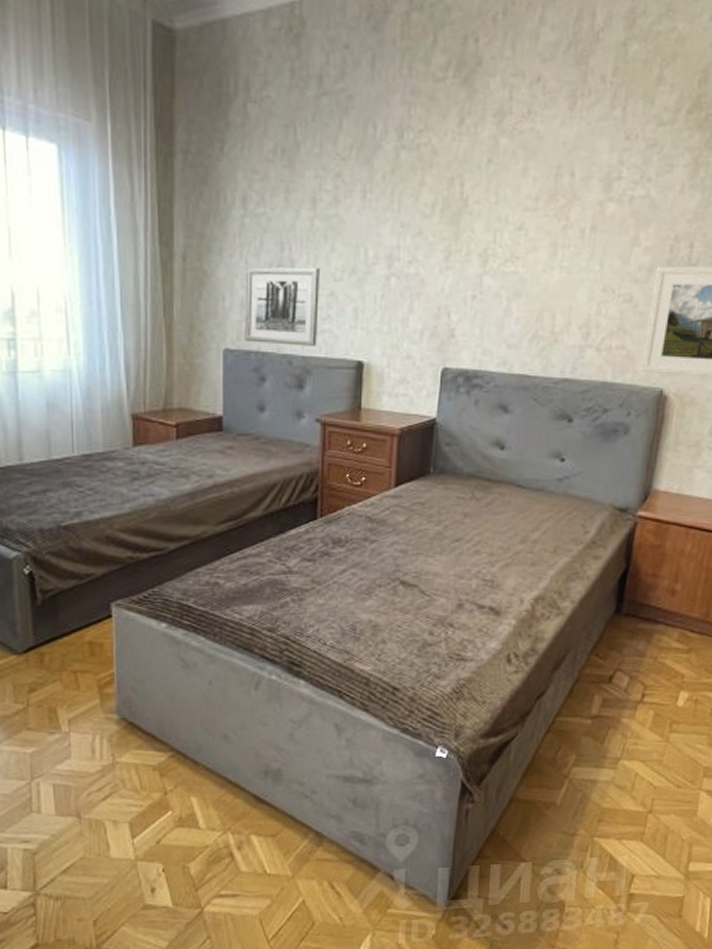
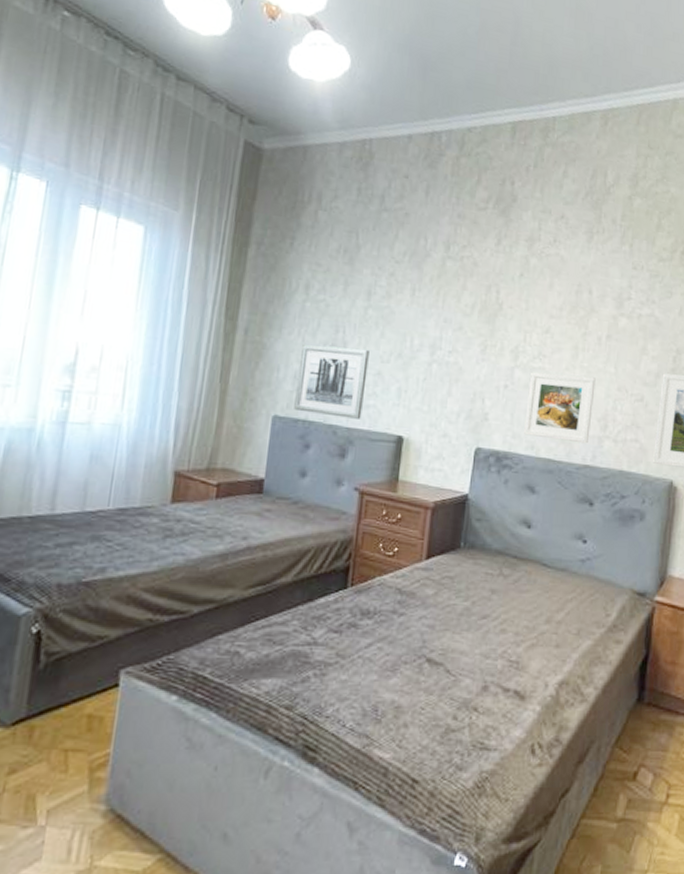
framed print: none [495,277,577,355] -> present [524,372,596,444]

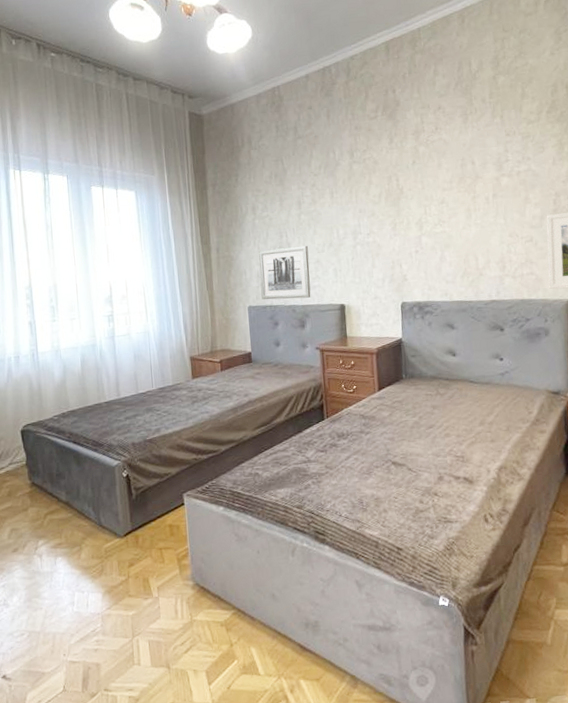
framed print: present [524,372,596,444] -> none [435,230,492,286]

